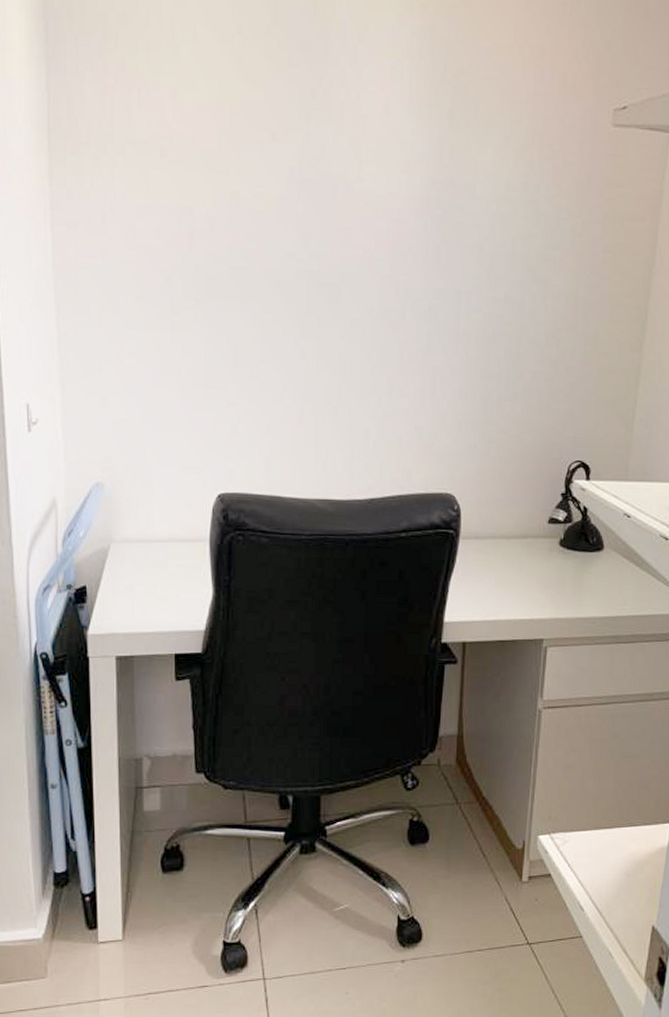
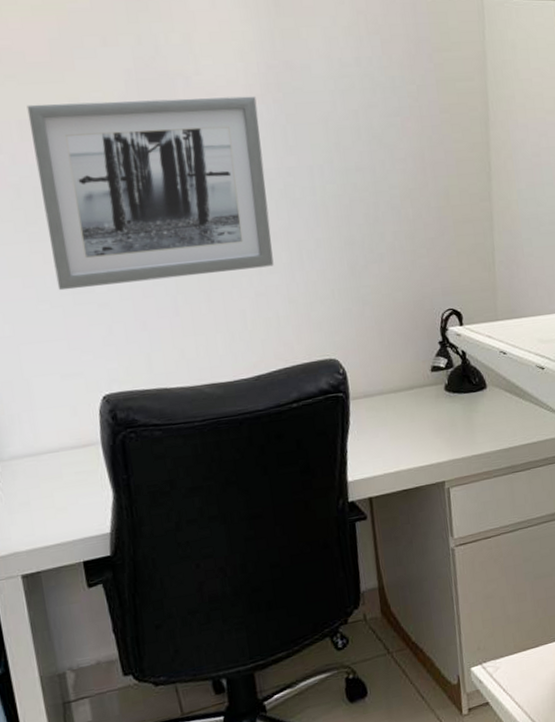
wall art: none [189,192,414,389] -> present [27,96,274,291]

